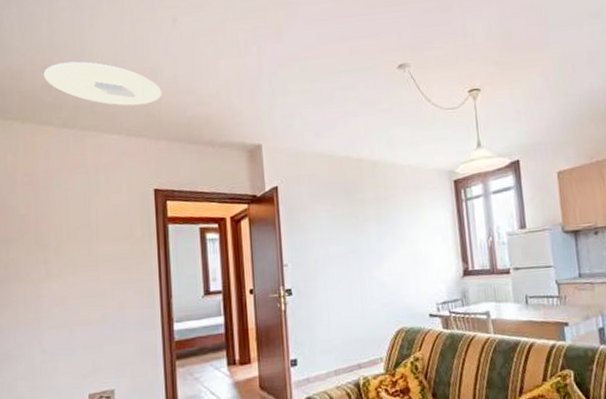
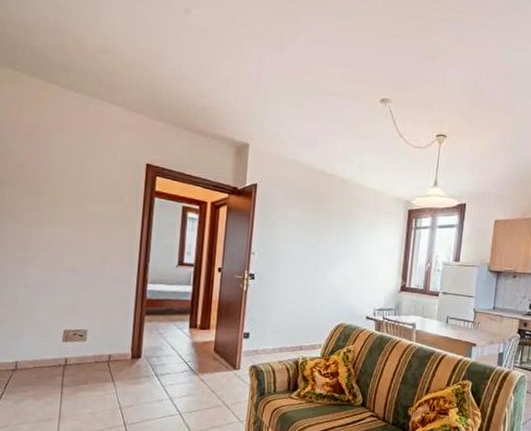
ceiling light: present [43,61,162,106] -> none [56,27,166,85]

